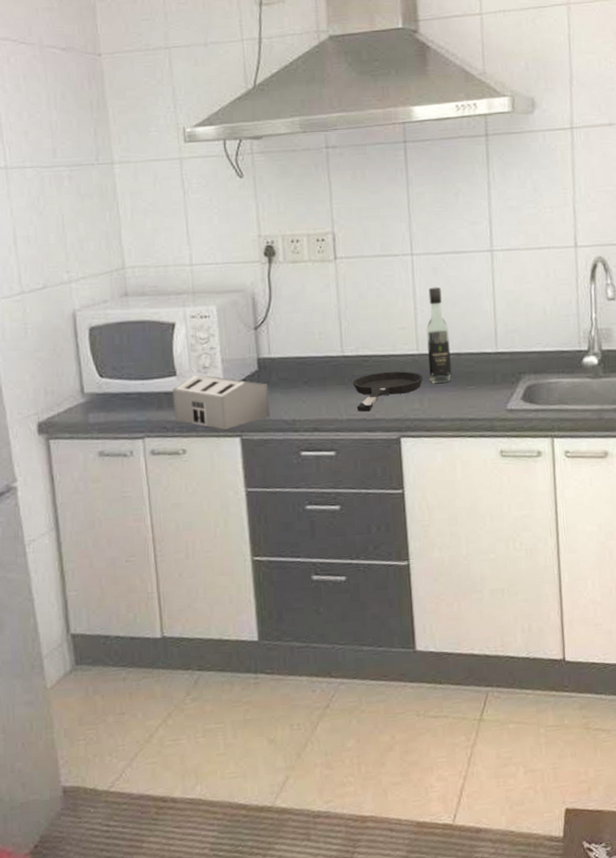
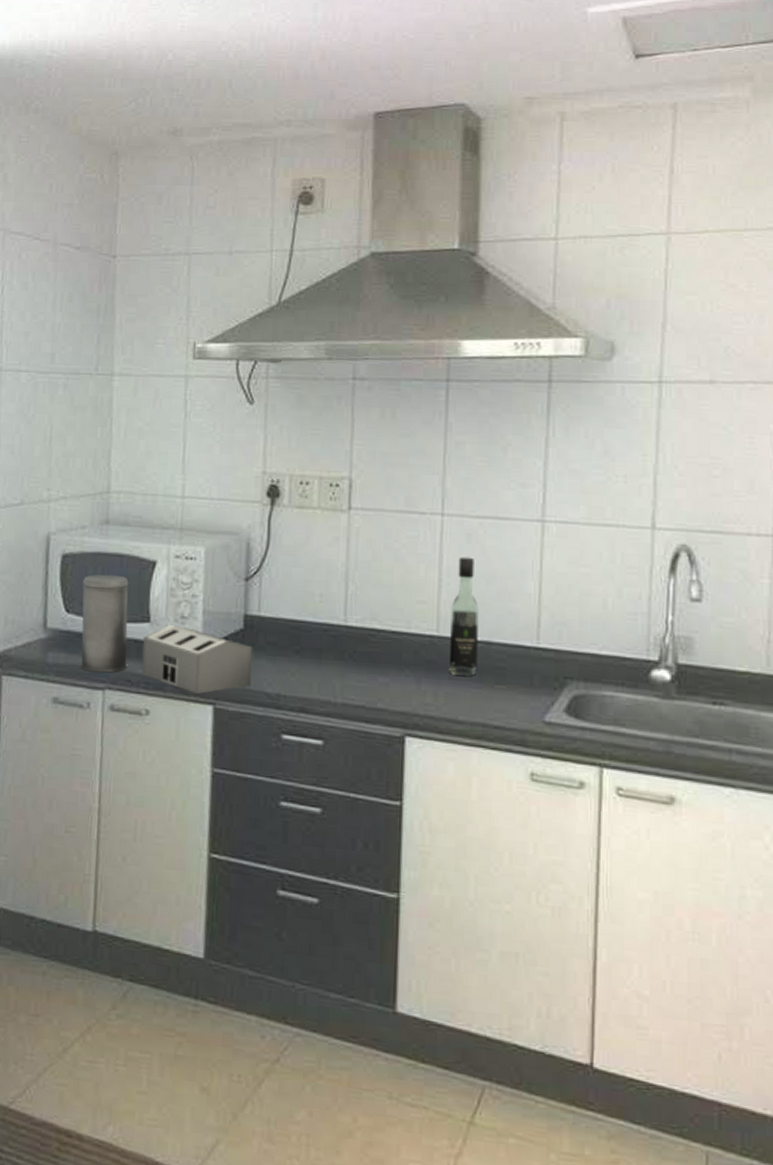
canister: none [110,339,162,426] -> present [80,574,130,674]
frying pan: present [352,371,423,412] -> none [353,652,441,698]

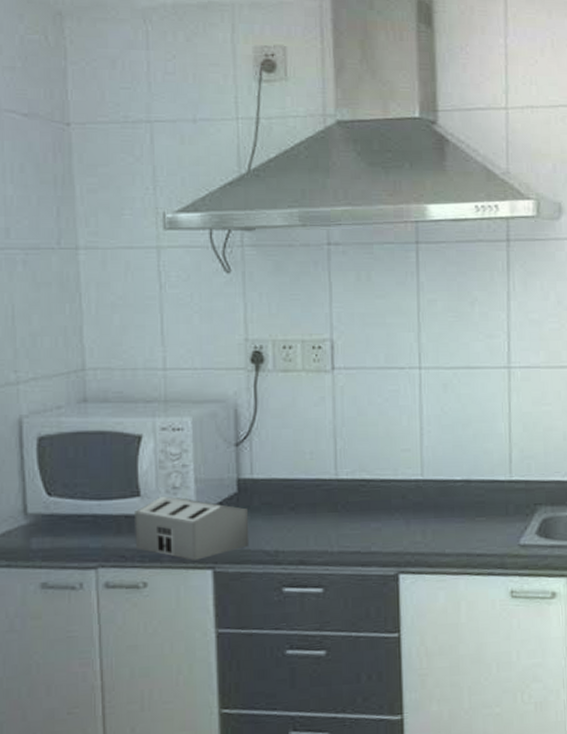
canister: present [80,574,130,674] -> none [62,452,120,554]
bottle: present [449,556,479,677] -> none [433,405,460,514]

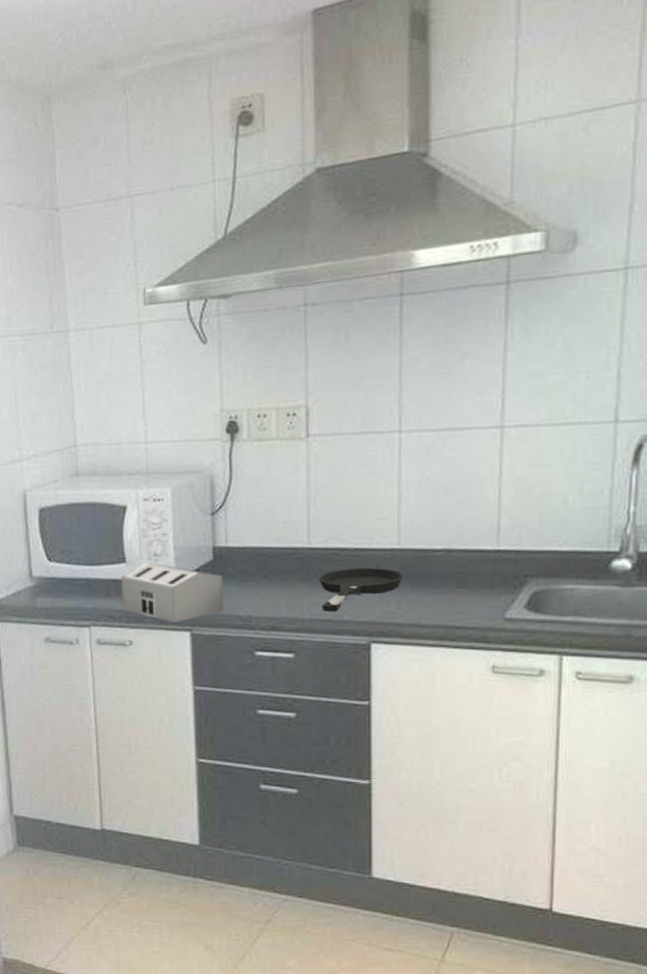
frying pan: none [346,498,427,544] -> present [318,567,403,612]

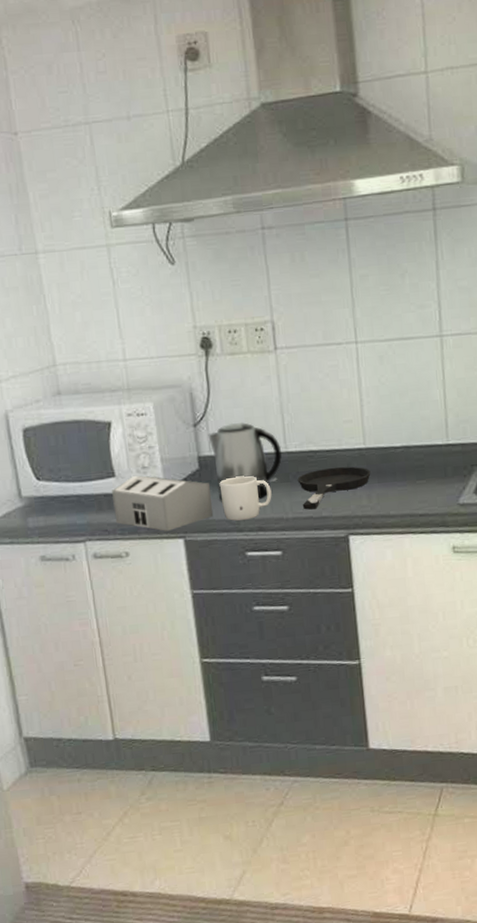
kettle: none [225,512,305,596] -> present [208,421,282,500]
mug: none [233,570,289,618] -> present [219,475,272,522]

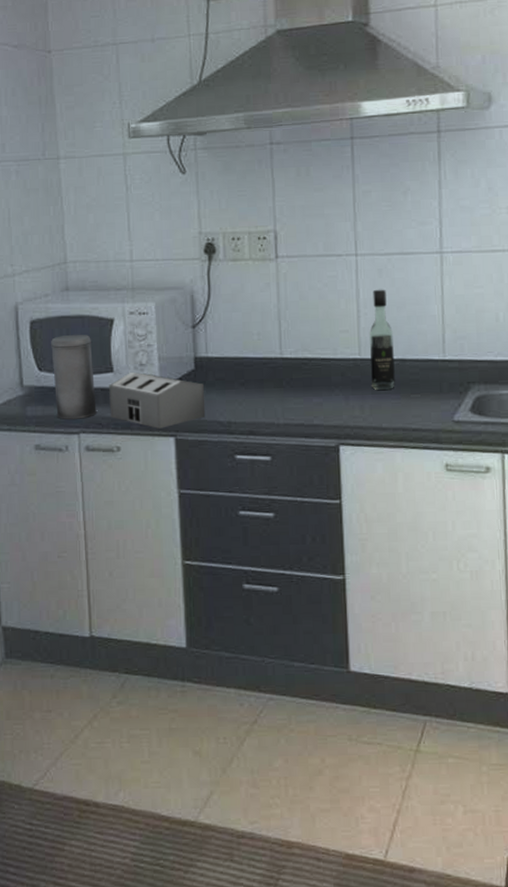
canister: none [46,439,103,530] -> present [50,334,98,421]
kettle: present [208,421,282,500] -> none [205,326,277,402]
mug: present [219,475,272,522] -> none [213,378,265,424]
frying pan: present [297,466,371,510] -> none [290,375,365,417]
bottle: none [373,376,401,479] -> present [369,289,395,391]

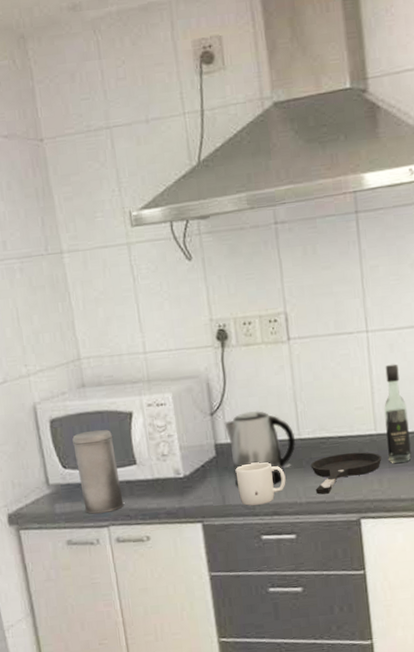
toaster: present [109,371,206,429] -> none [133,463,230,516]
kettle: none [205,326,277,402] -> present [224,410,295,486]
mug: none [213,378,265,424] -> present [235,461,286,506]
frying pan: none [290,375,365,417] -> present [310,452,382,495]

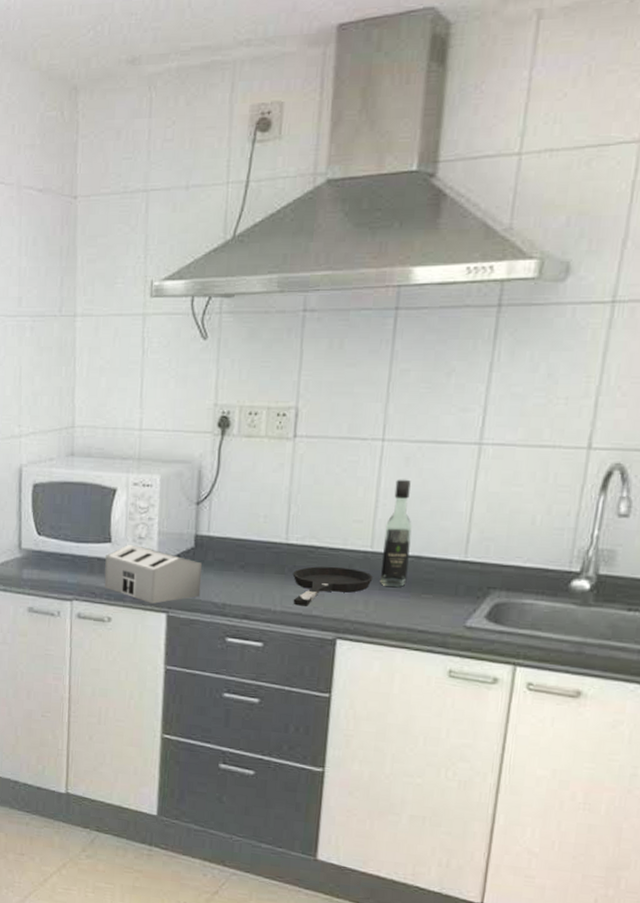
canister: present [72,429,125,515] -> none [51,501,93,587]
toaster: none [133,463,230,516] -> present [104,544,202,604]
kettle: present [224,410,295,486] -> none [208,506,283,586]
mug: present [235,461,286,506] -> none [211,560,264,606]

